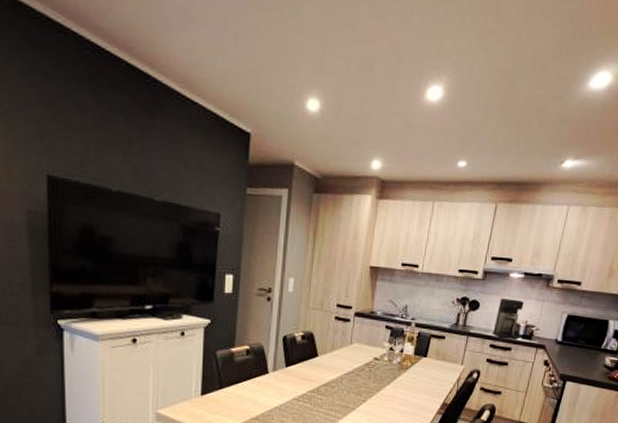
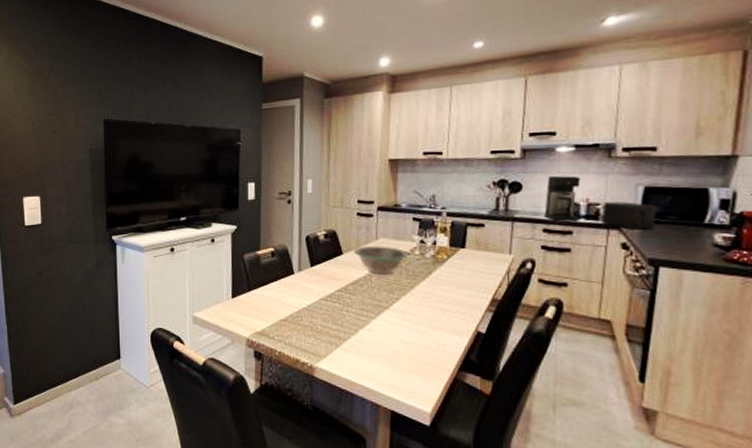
bowl: none [329,350,378,378] -> present [354,246,409,275]
toaster: none [533,325,573,351] -> present [602,201,656,230]

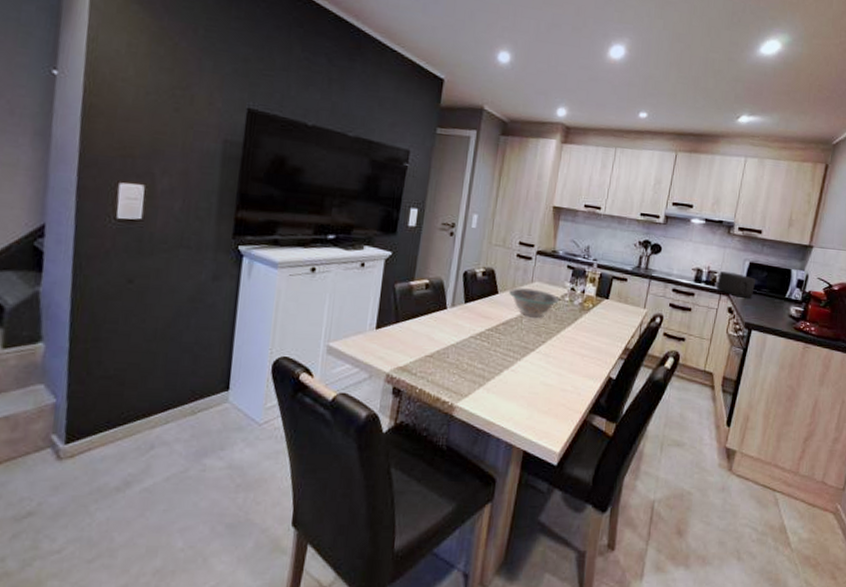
coffee maker: present [544,176,580,222] -> none [675,243,706,285]

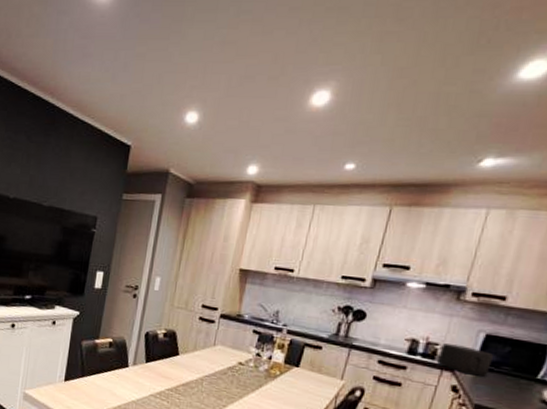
bowl: present [509,287,559,318] -> none [190,350,243,382]

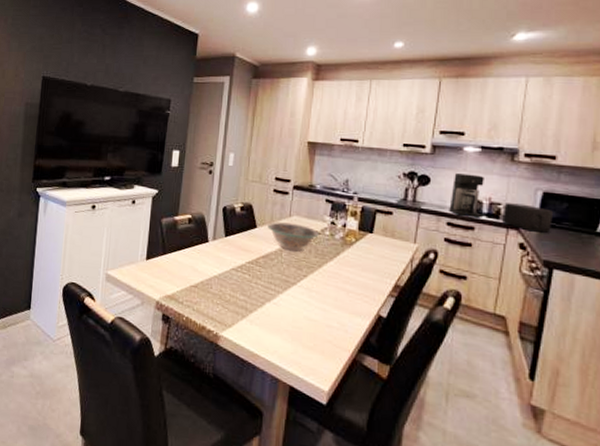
bowl: none [190,350,243,382] -> present [267,222,319,252]
coffee maker: none [382,310,425,358] -> present [449,173,484,218]

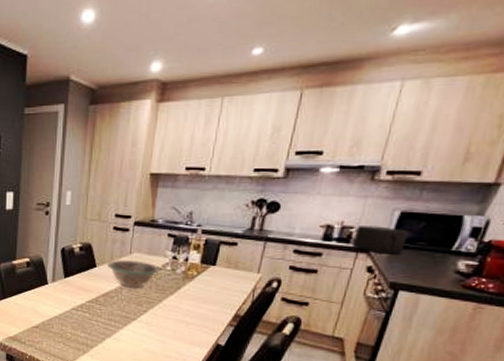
coffee maker: present [449,173,484,218] -> none [297,198,339,243]

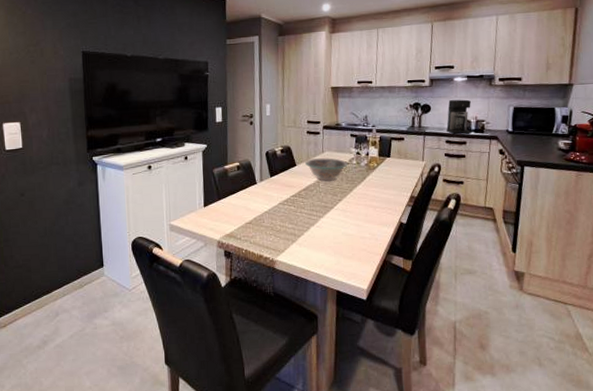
coffee maker: none [297,198,339,243] -> present [446,99,471,135]
toaster: present [352,226,408,254] -> none [486,118,522,140]

